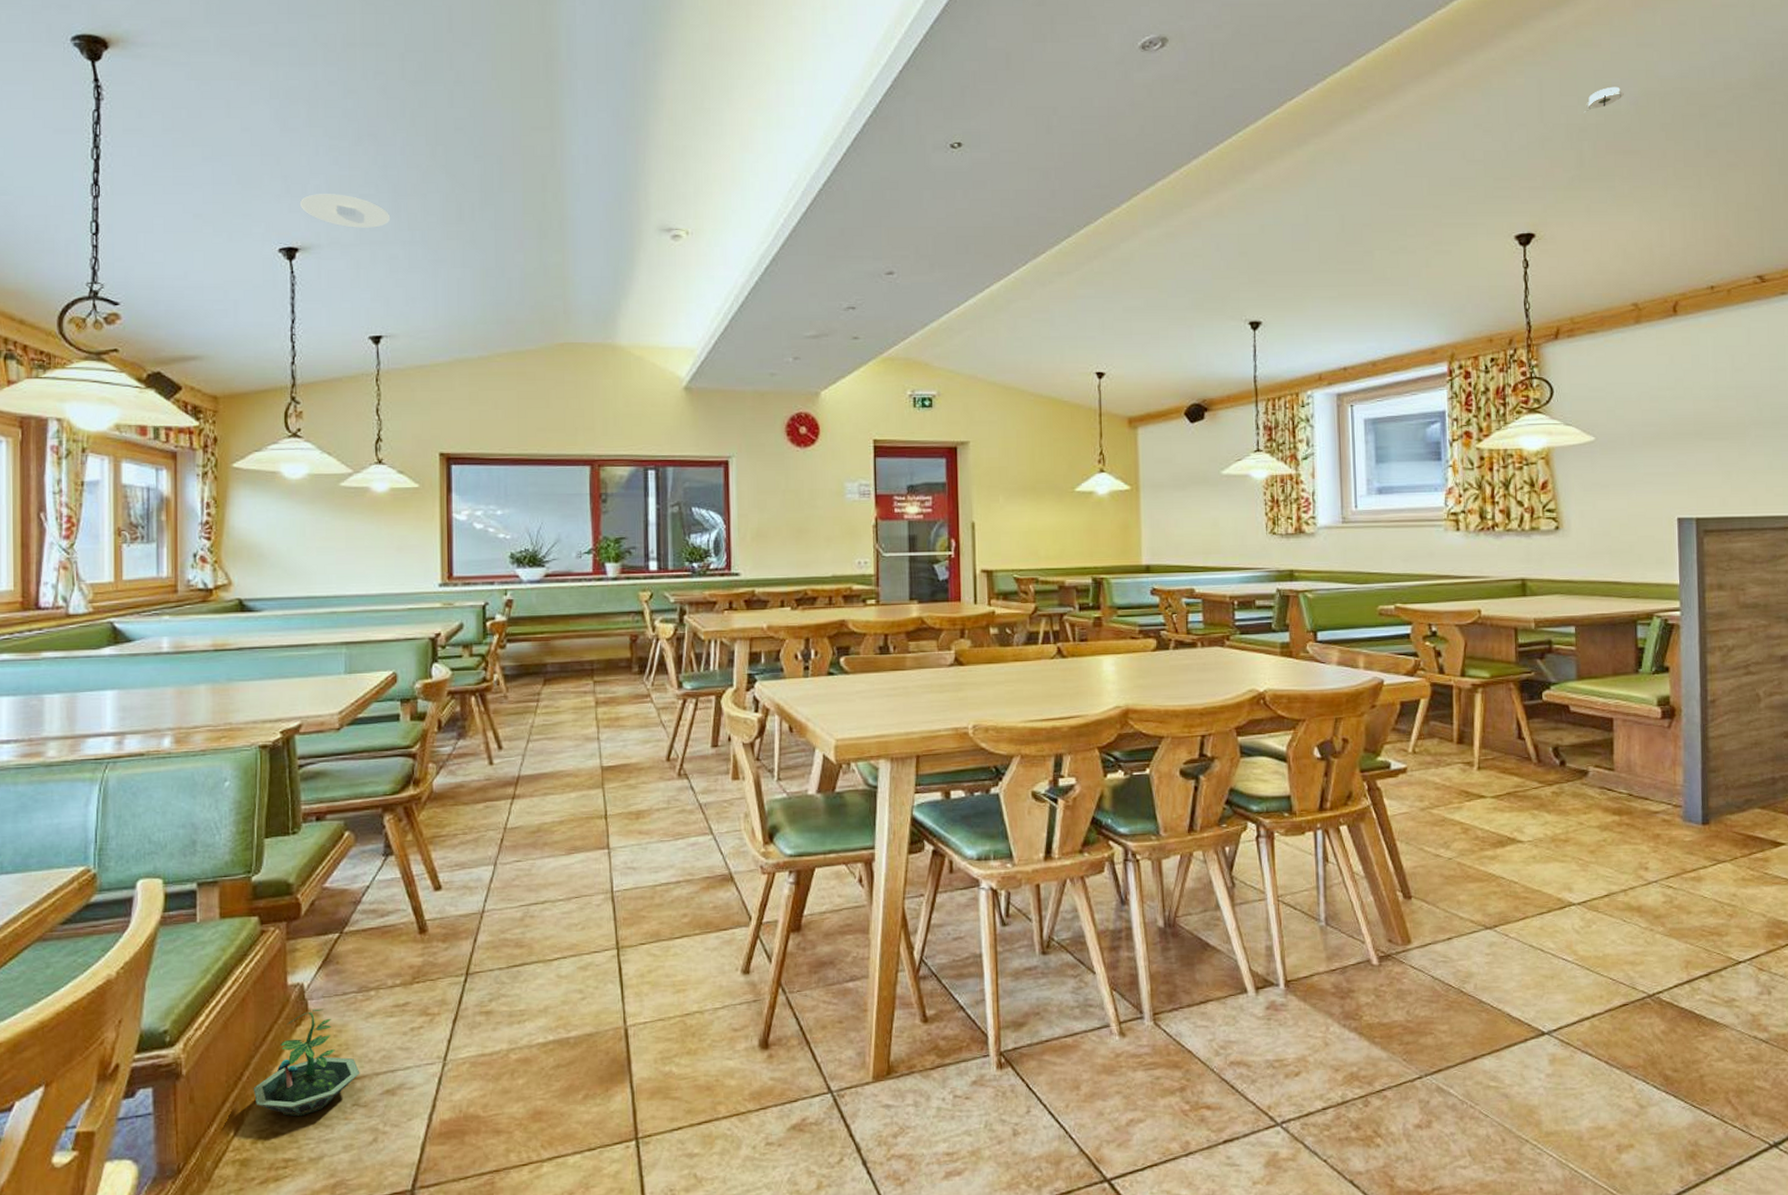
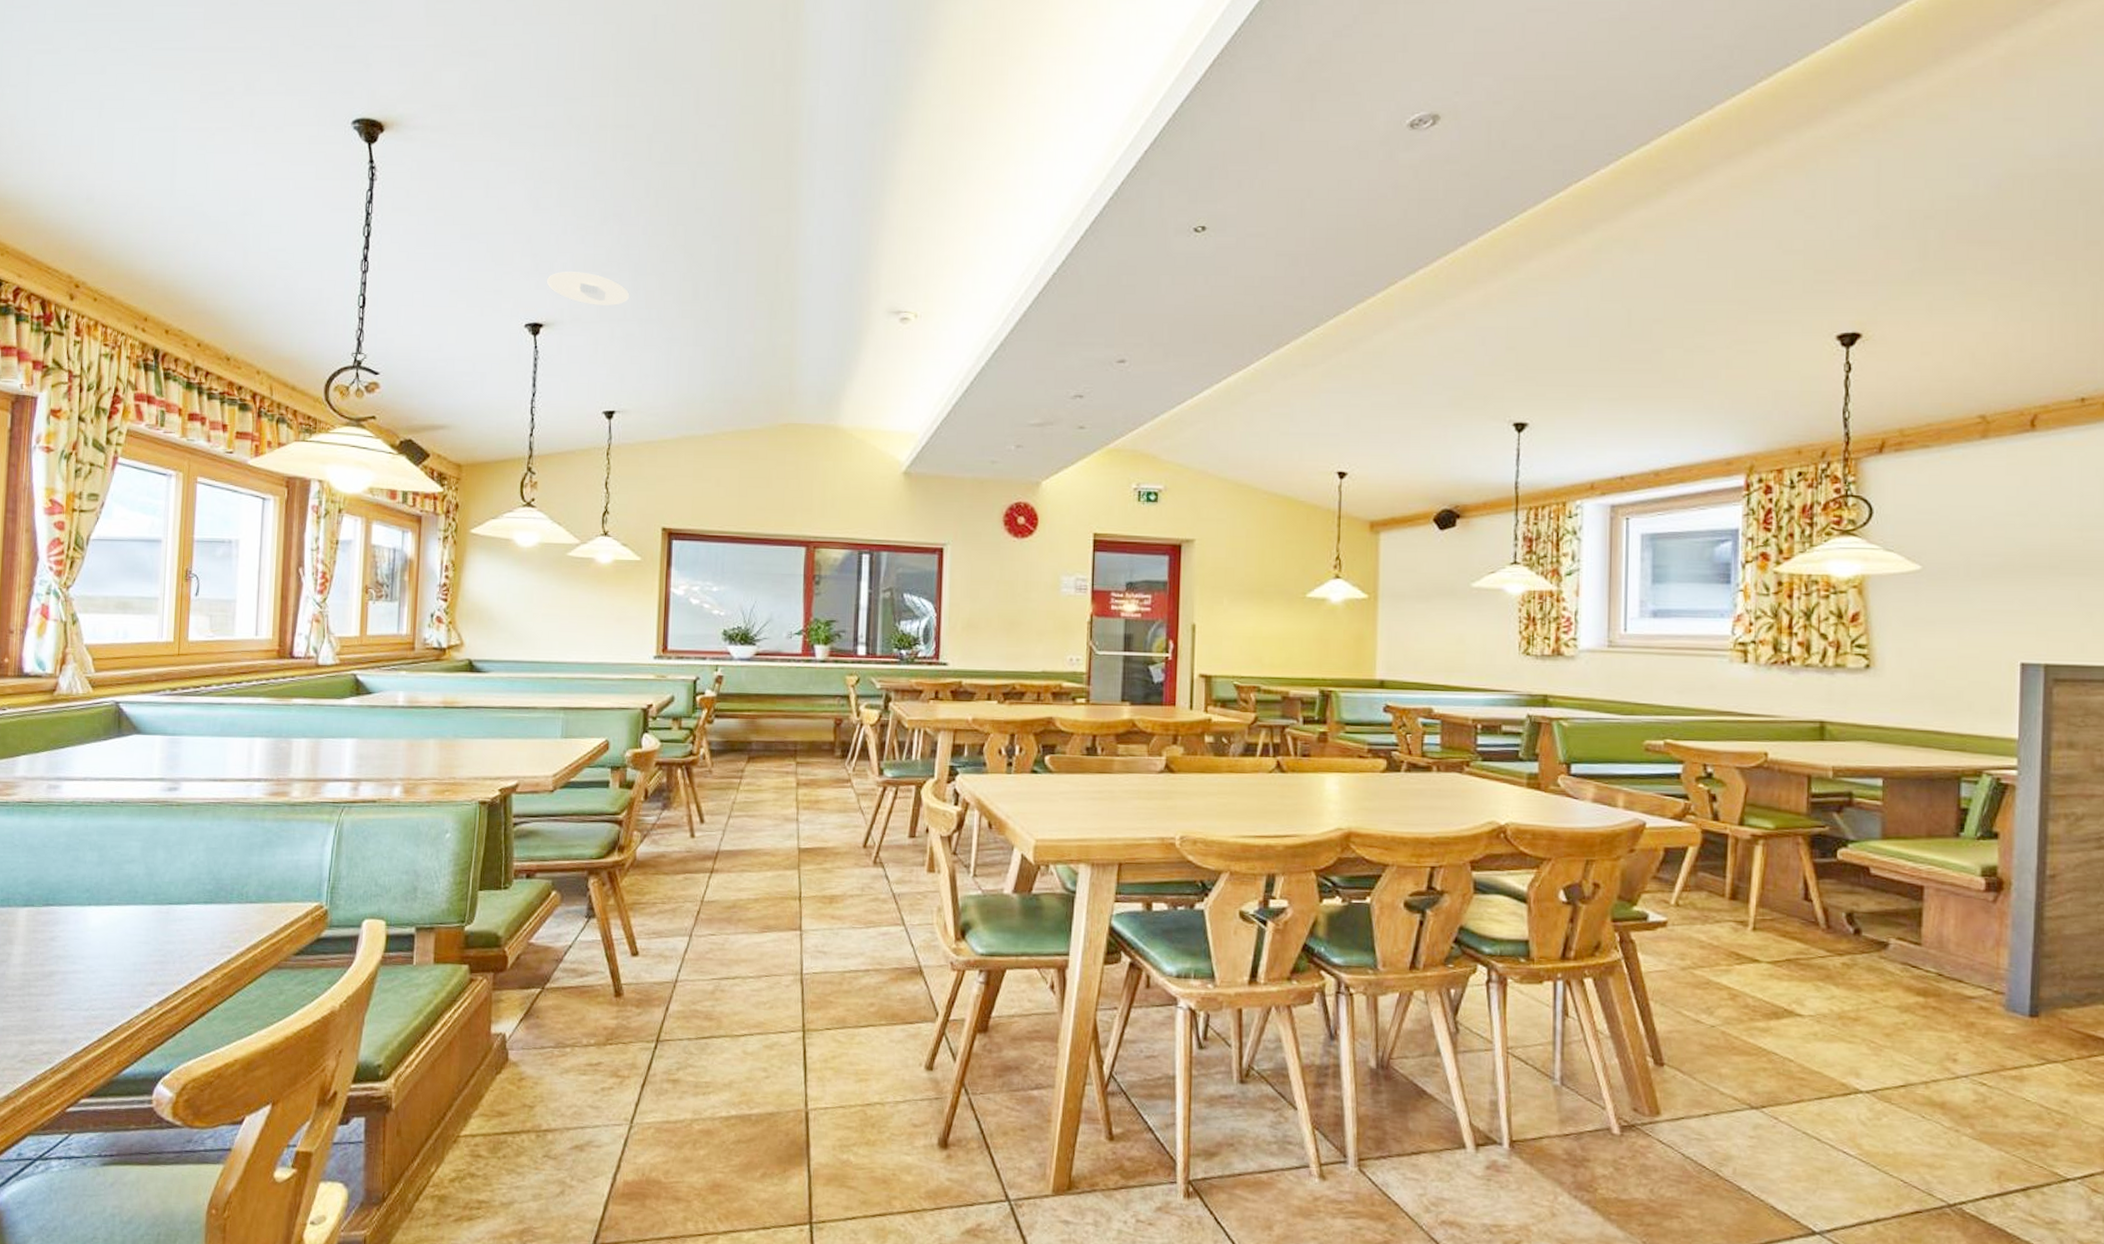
terrarium: present [253,1008,360,1117] -> none [454,1059,552,1161]
smoke detector: present [1584,86,1624,113] -> none [1932,167,1984,198]

